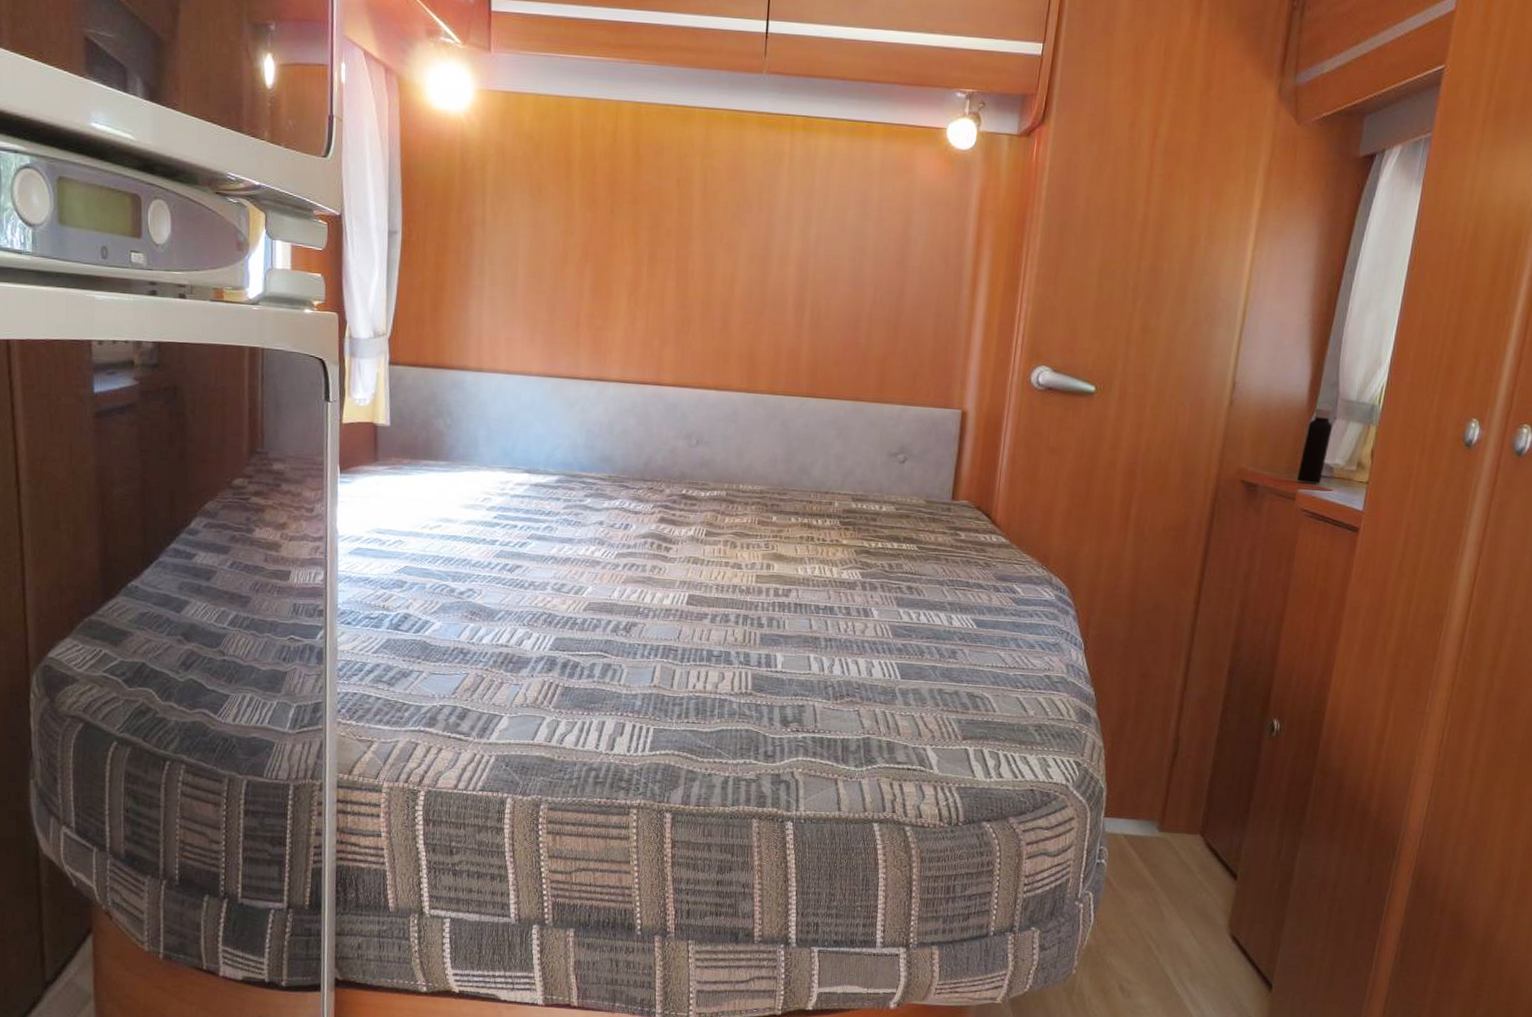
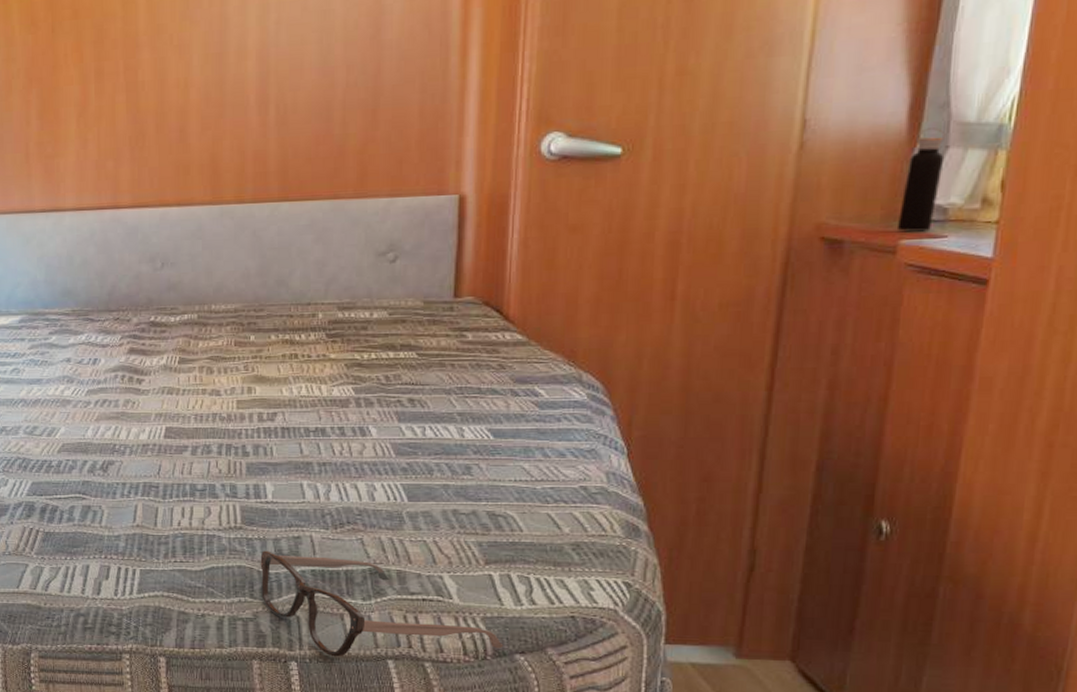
eyeglasses: none [765,716,974,819] -> present [260,550,504,657]

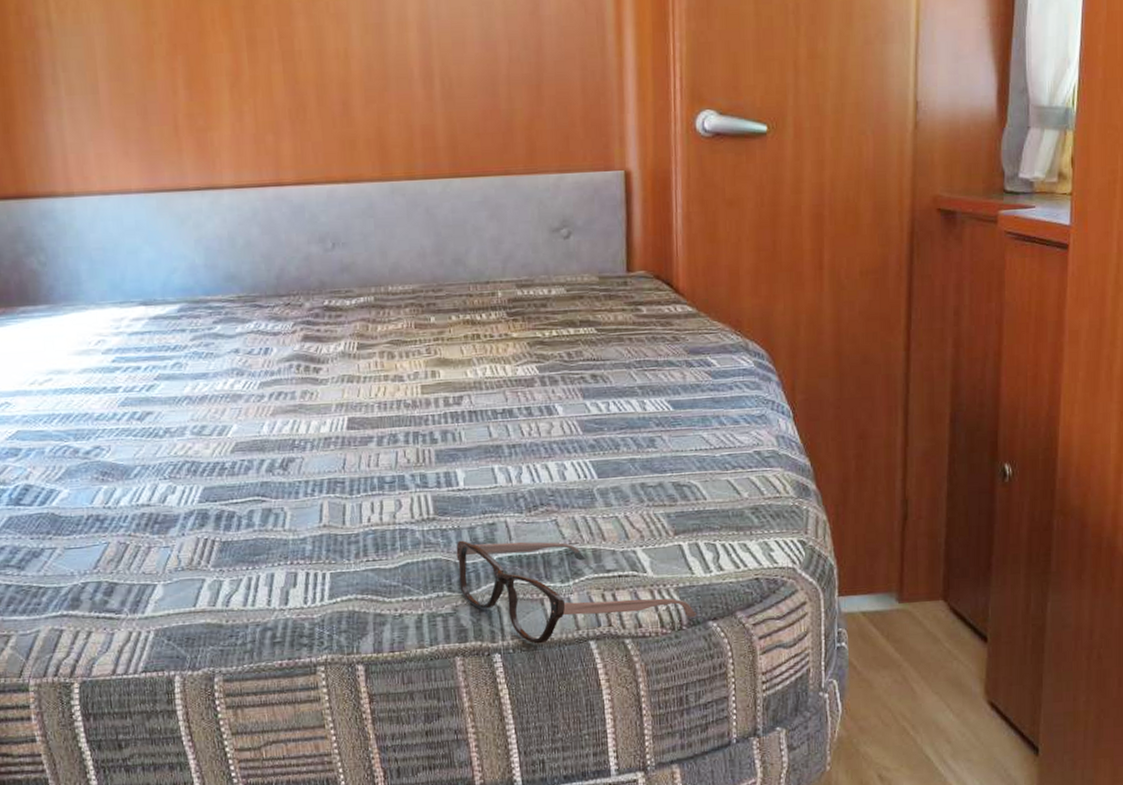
water bottle: present [896,127,945,232] -> none [996,110,1028,203]

